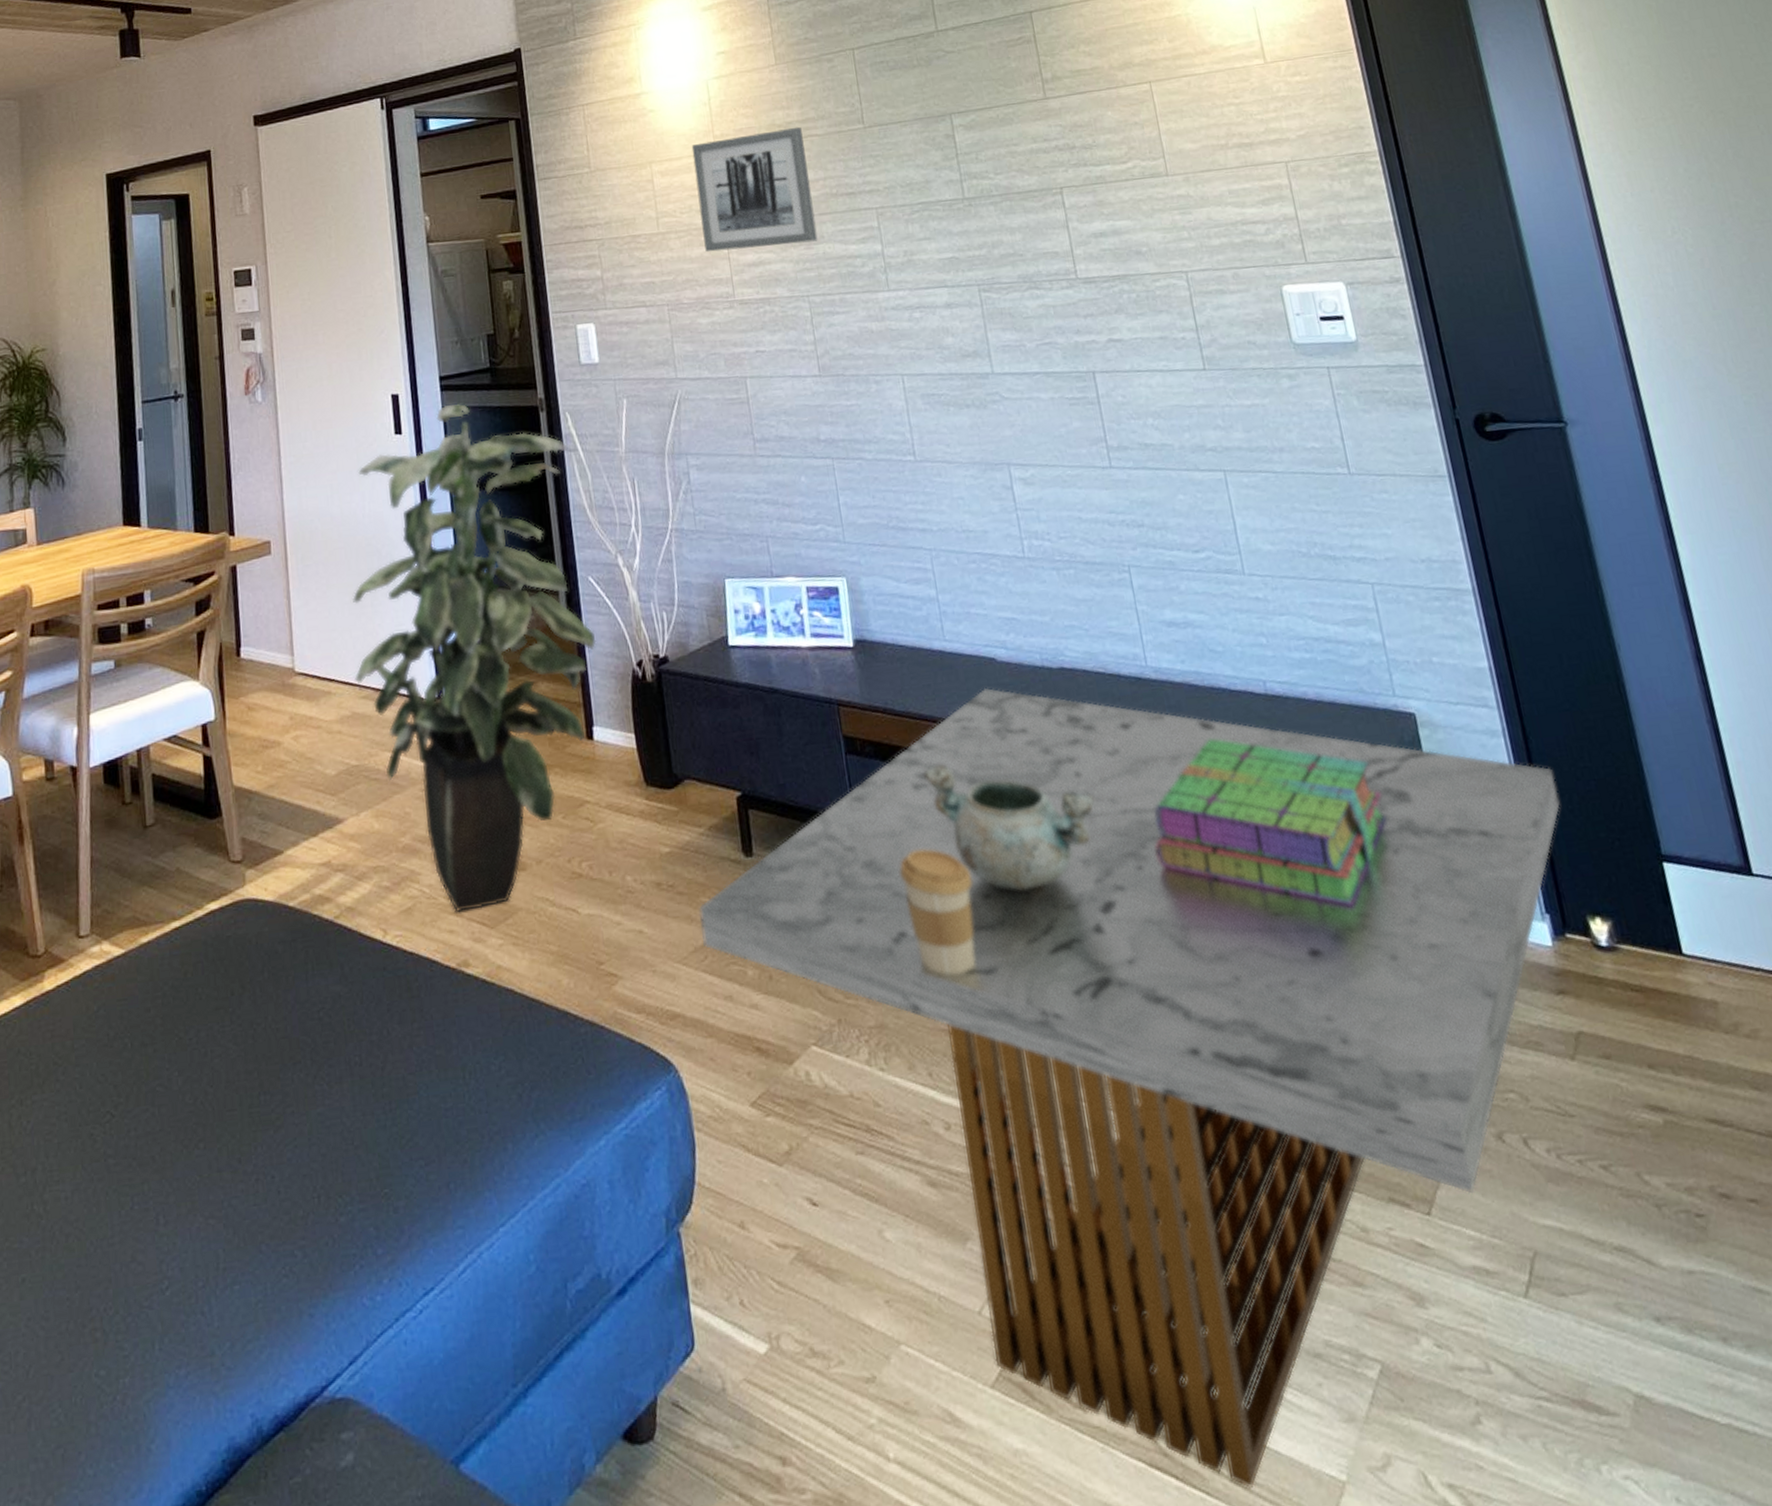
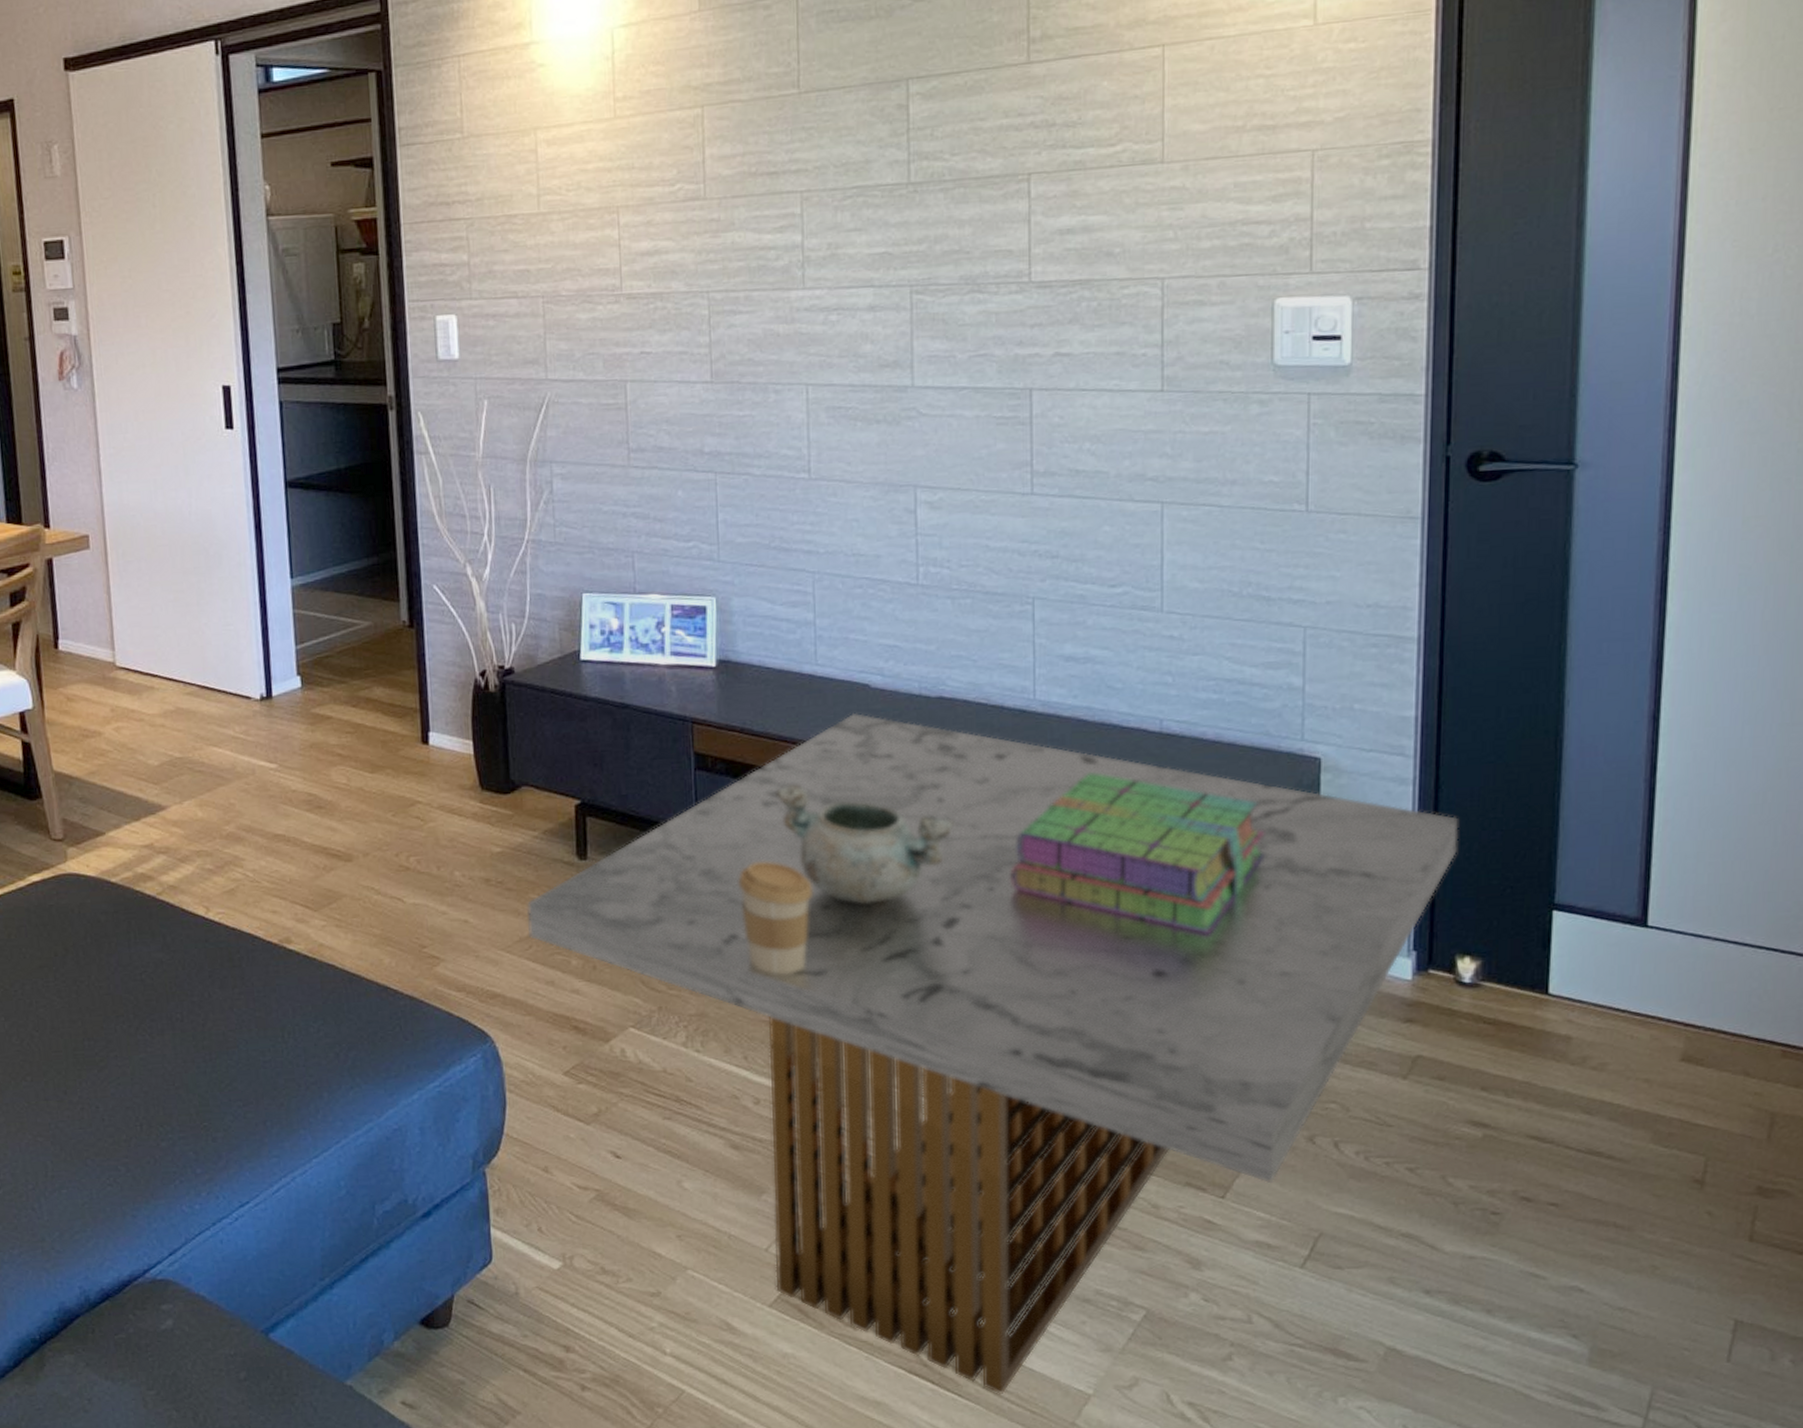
indoor plant: present [351,403,597,913] -> none [176,398,438,896]
wall art: present [691,127,818,253] -> none [586,90,727,238]

